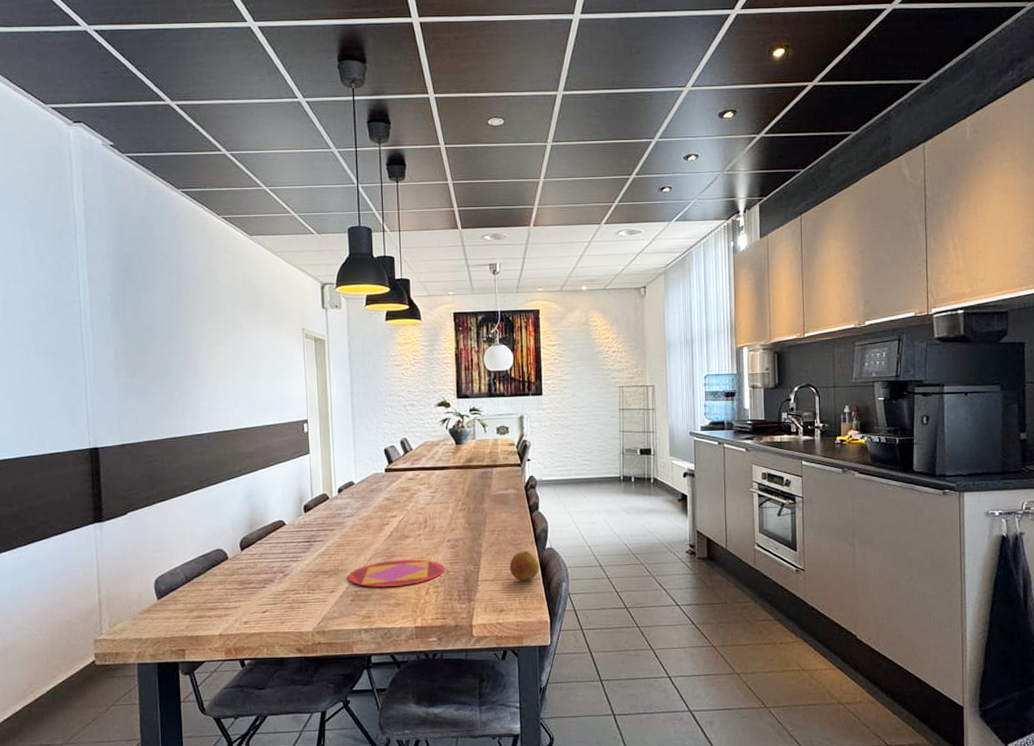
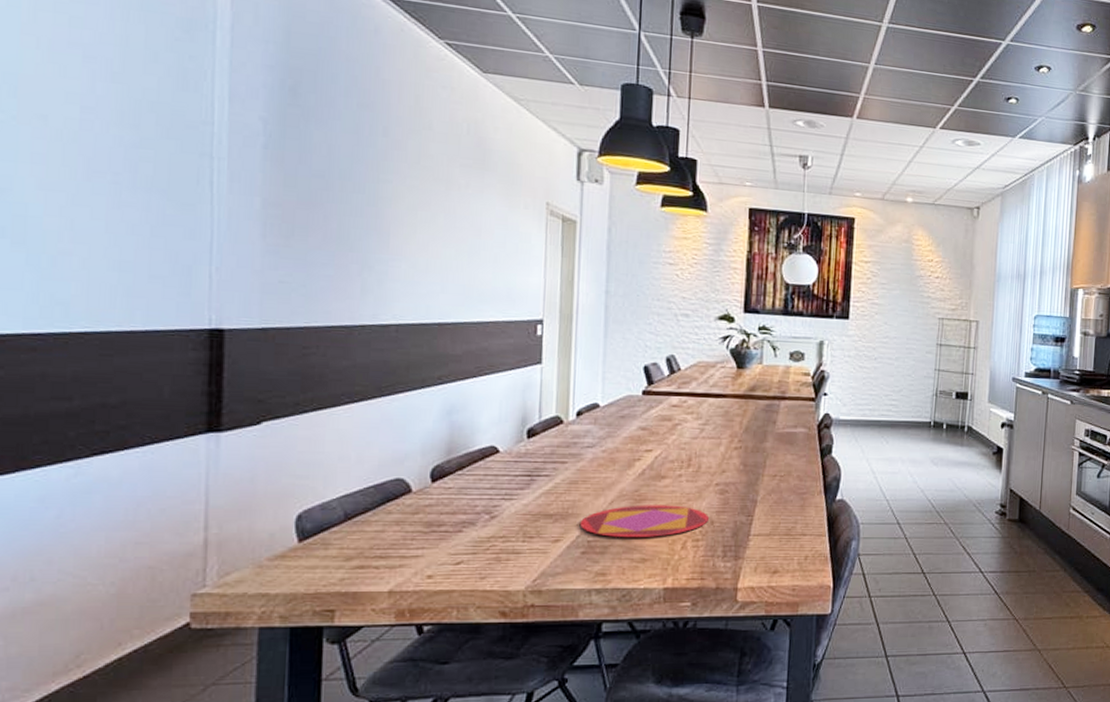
fruit: present [509,550,539,581] -> none [790,501,826,537]

